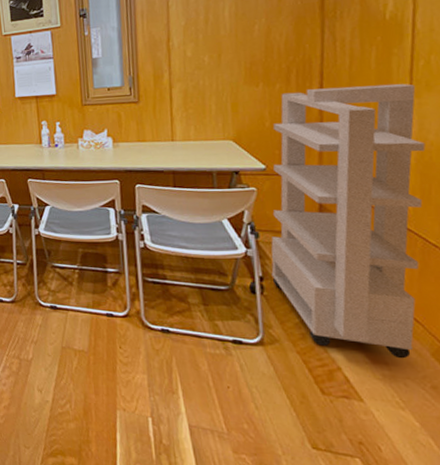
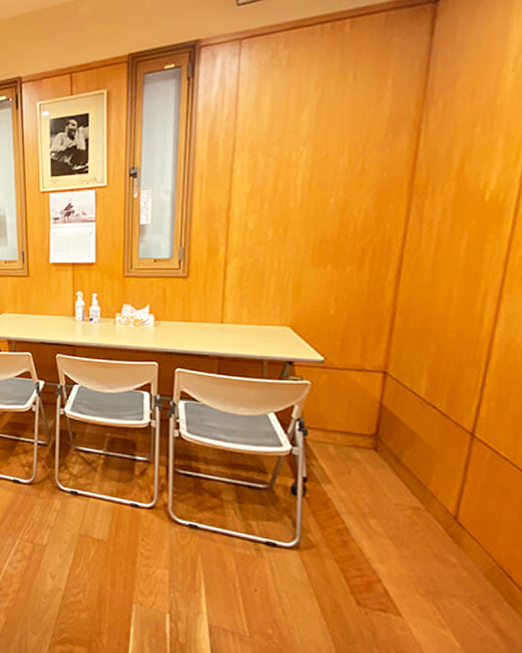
storage cabinet: present [271,83,426,359] -> none [316,275,510,576]

